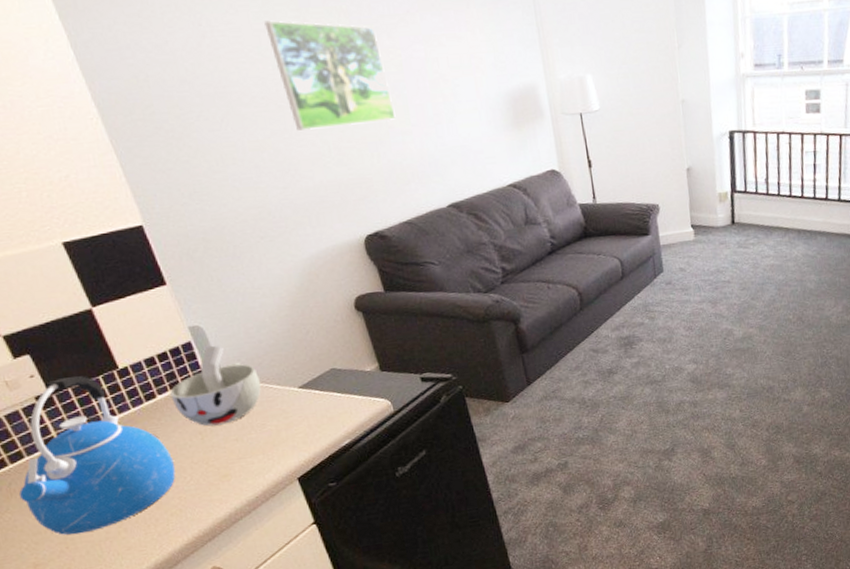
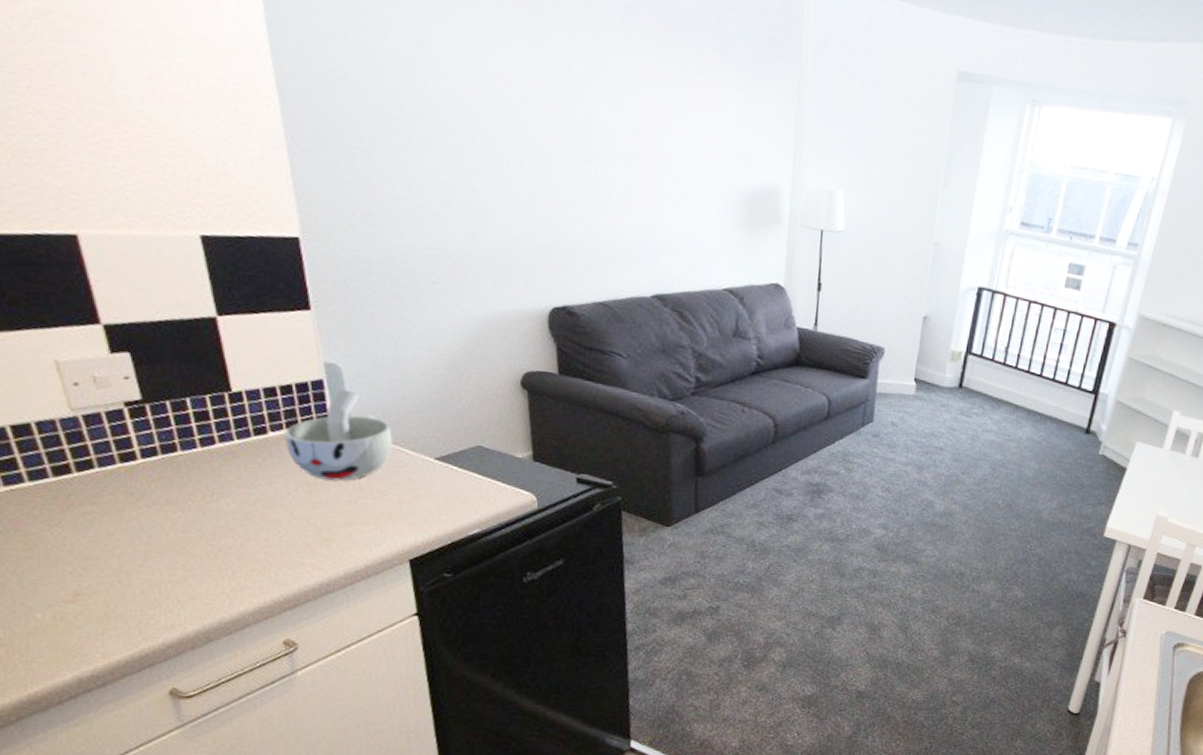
kettle: present [19,376,176,535] -> none [78,387,270,570]
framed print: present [264,20,396,131] -> none [493,45,617,189]

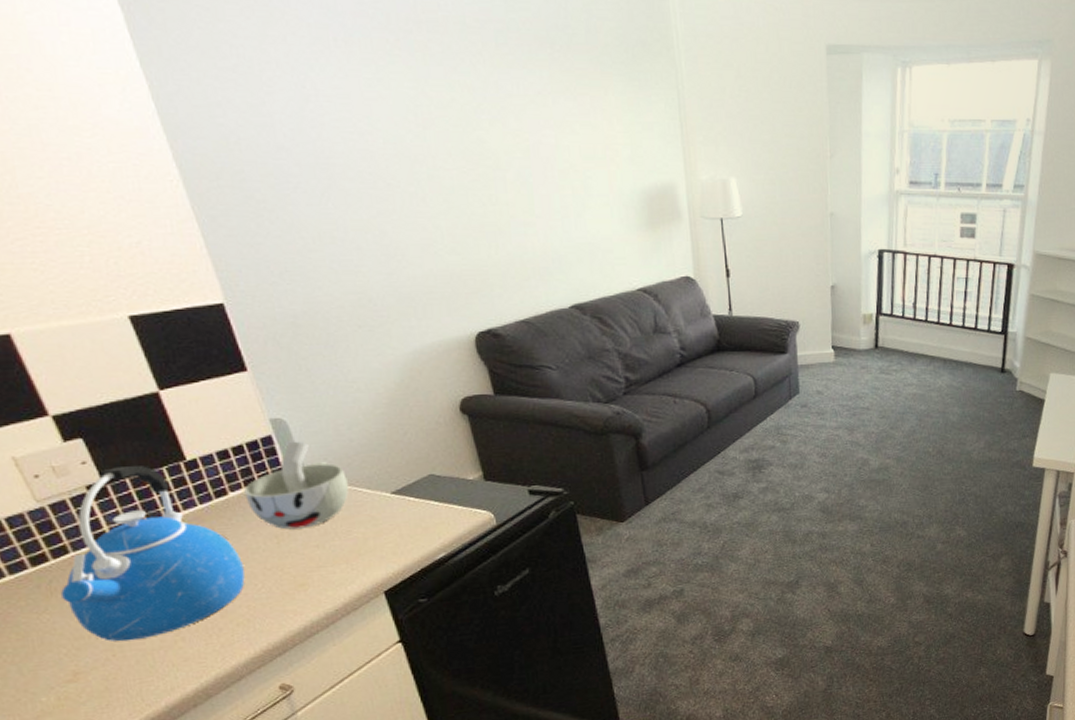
kettle: none [78,387,270,570] -> present [61,466,245,642]

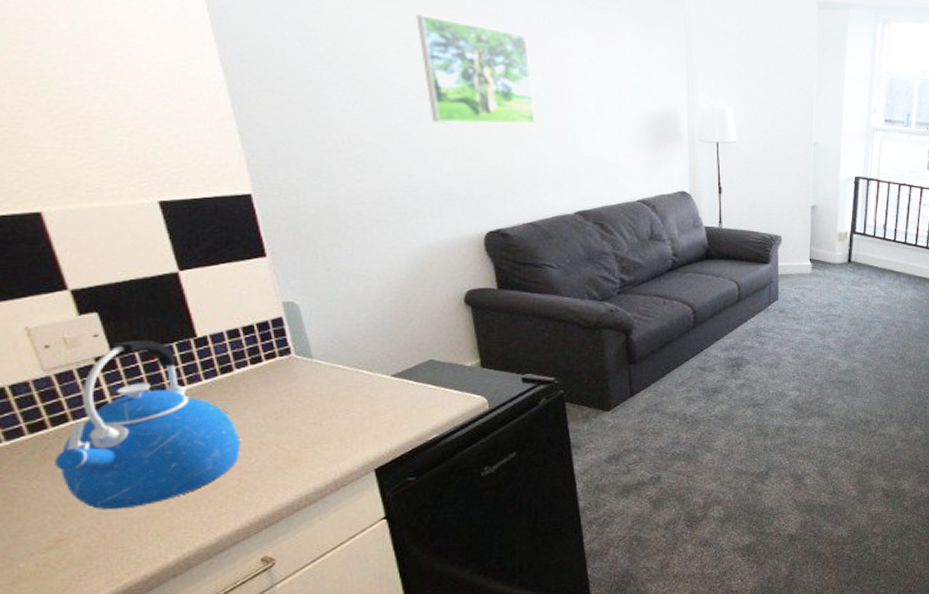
cup: present [244,441,349,530] -> none [250,323,350,407]
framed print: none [377,89,519,212] -> present [416,14,535,126]

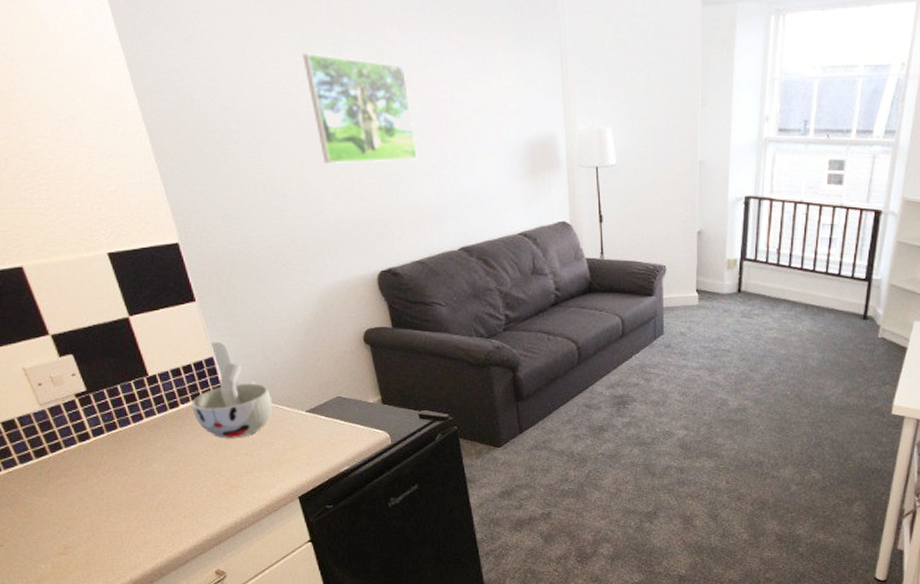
kettle: present [55,341,240,510] -> none [56,379,191,524]
cup: none [250,323,350,407] -> present [191,363,272,439]

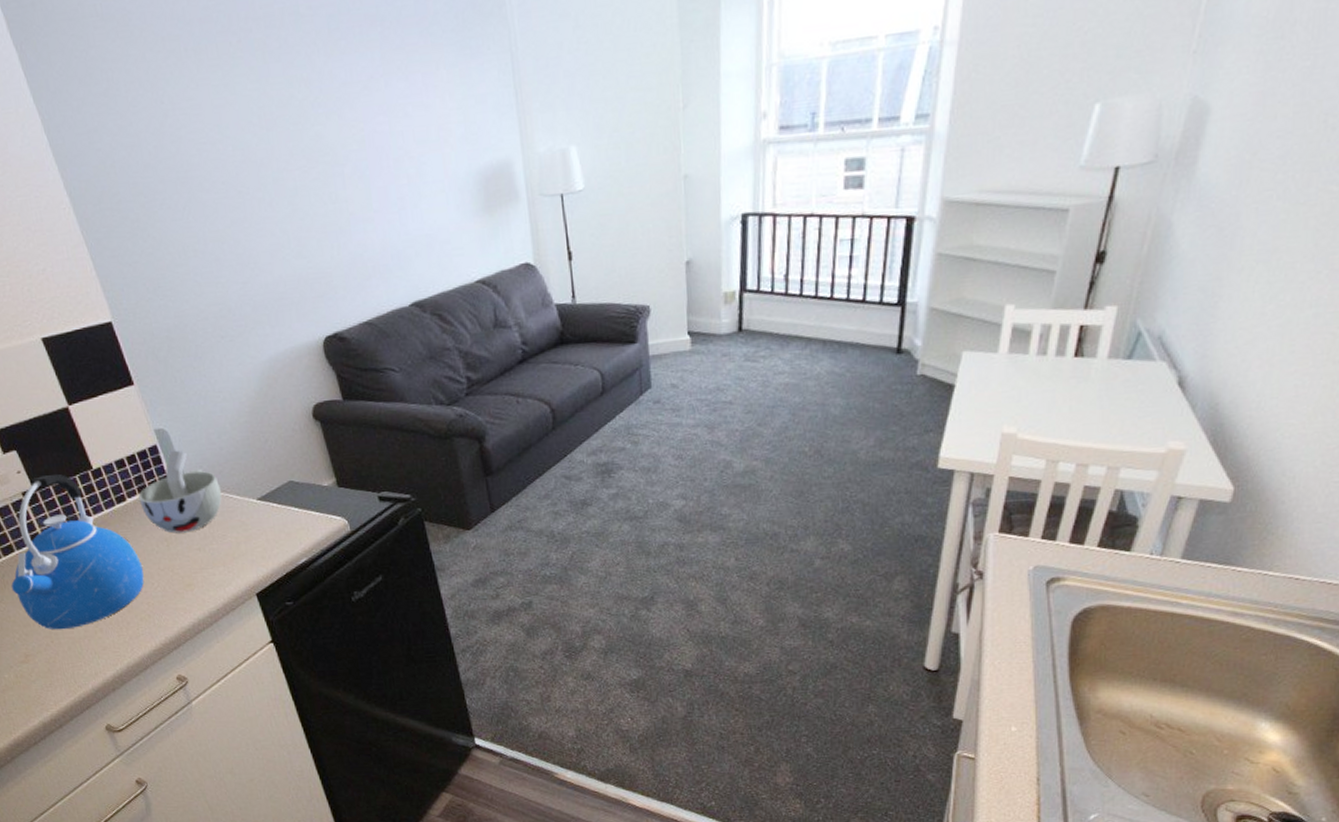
kettle: none [56,379,191,524] -> present [11,474,144,630]
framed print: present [302,53,417,163] -> none [224,93,357,219]

